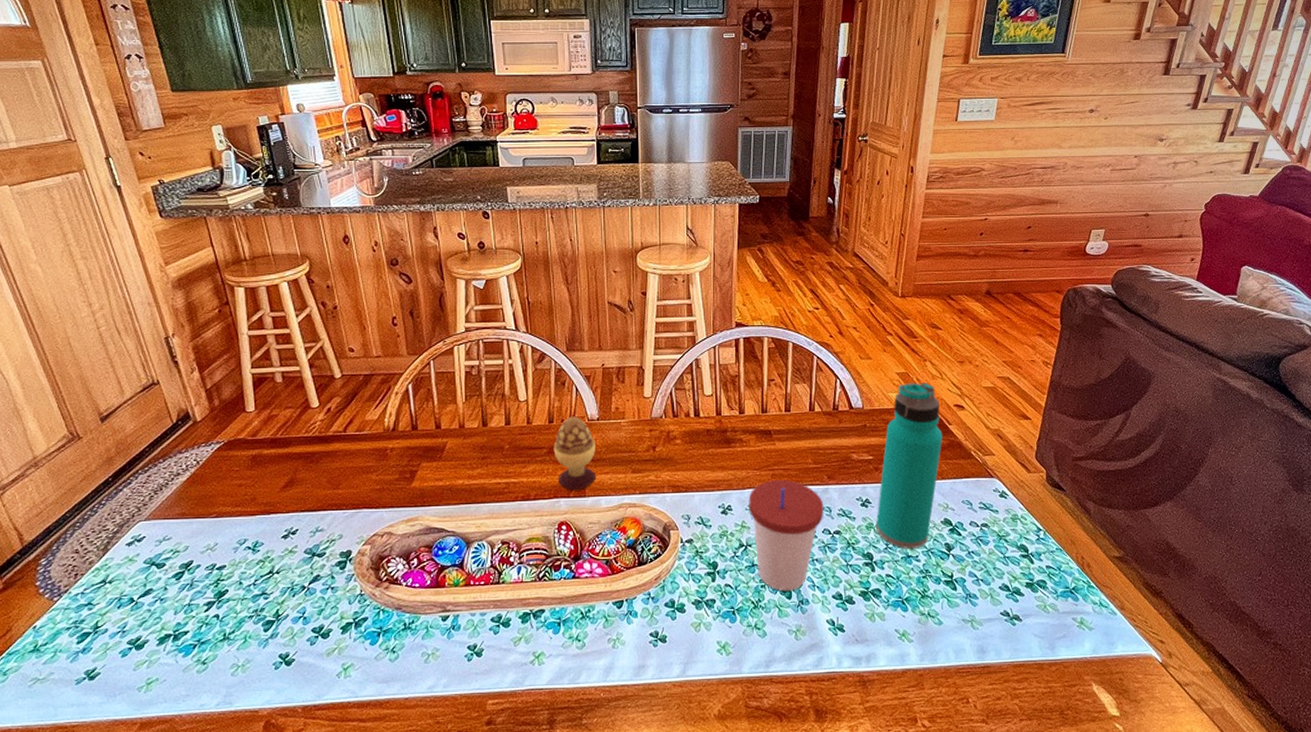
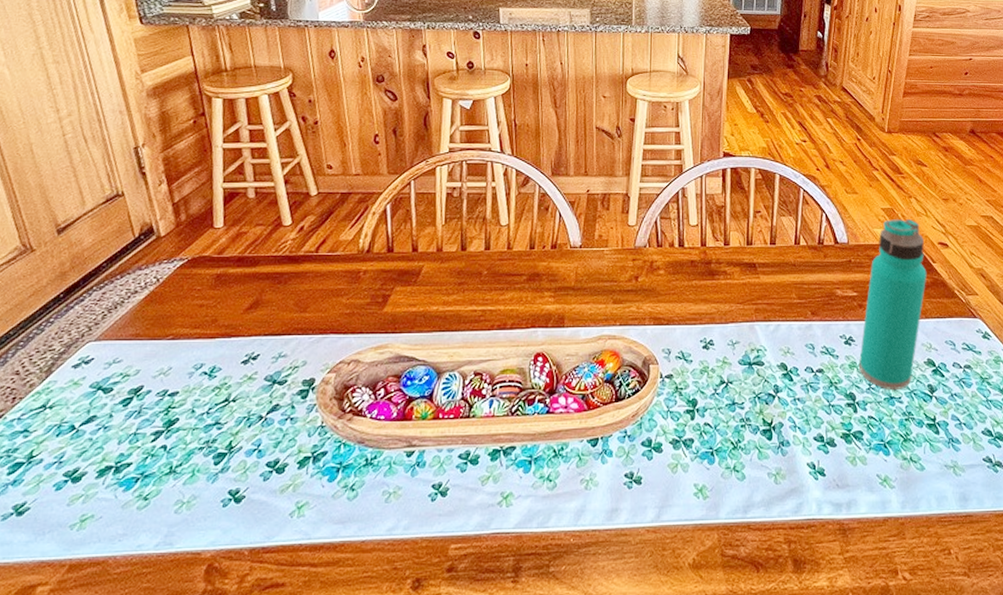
decorative egg: present [553,416,596,491] -> none [533,243,577,321]
cup: present [748,480,824,592] -> none [731,315,807,432]

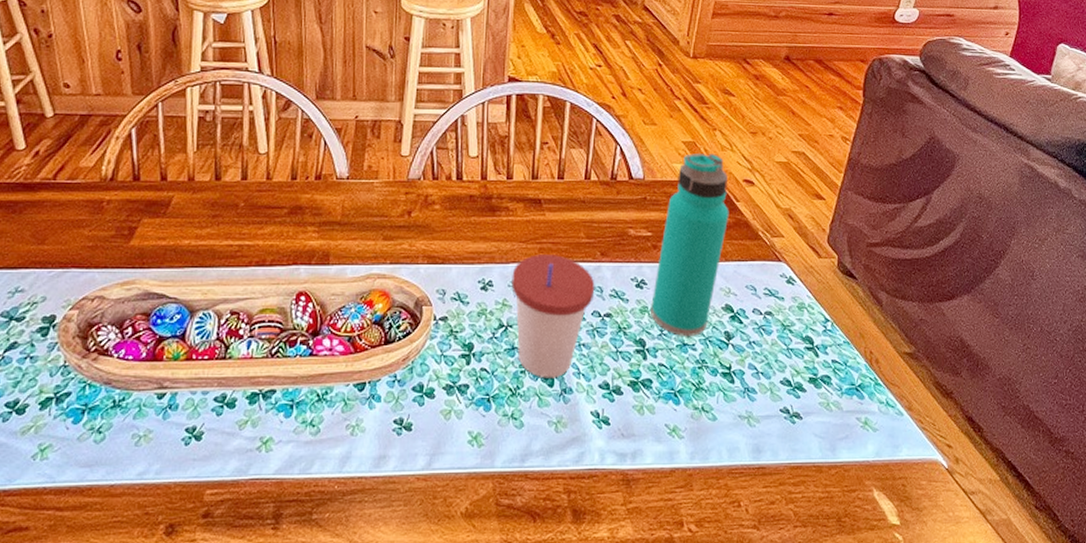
cup: none [731,315,807,432] -> present [511,255,595,379]

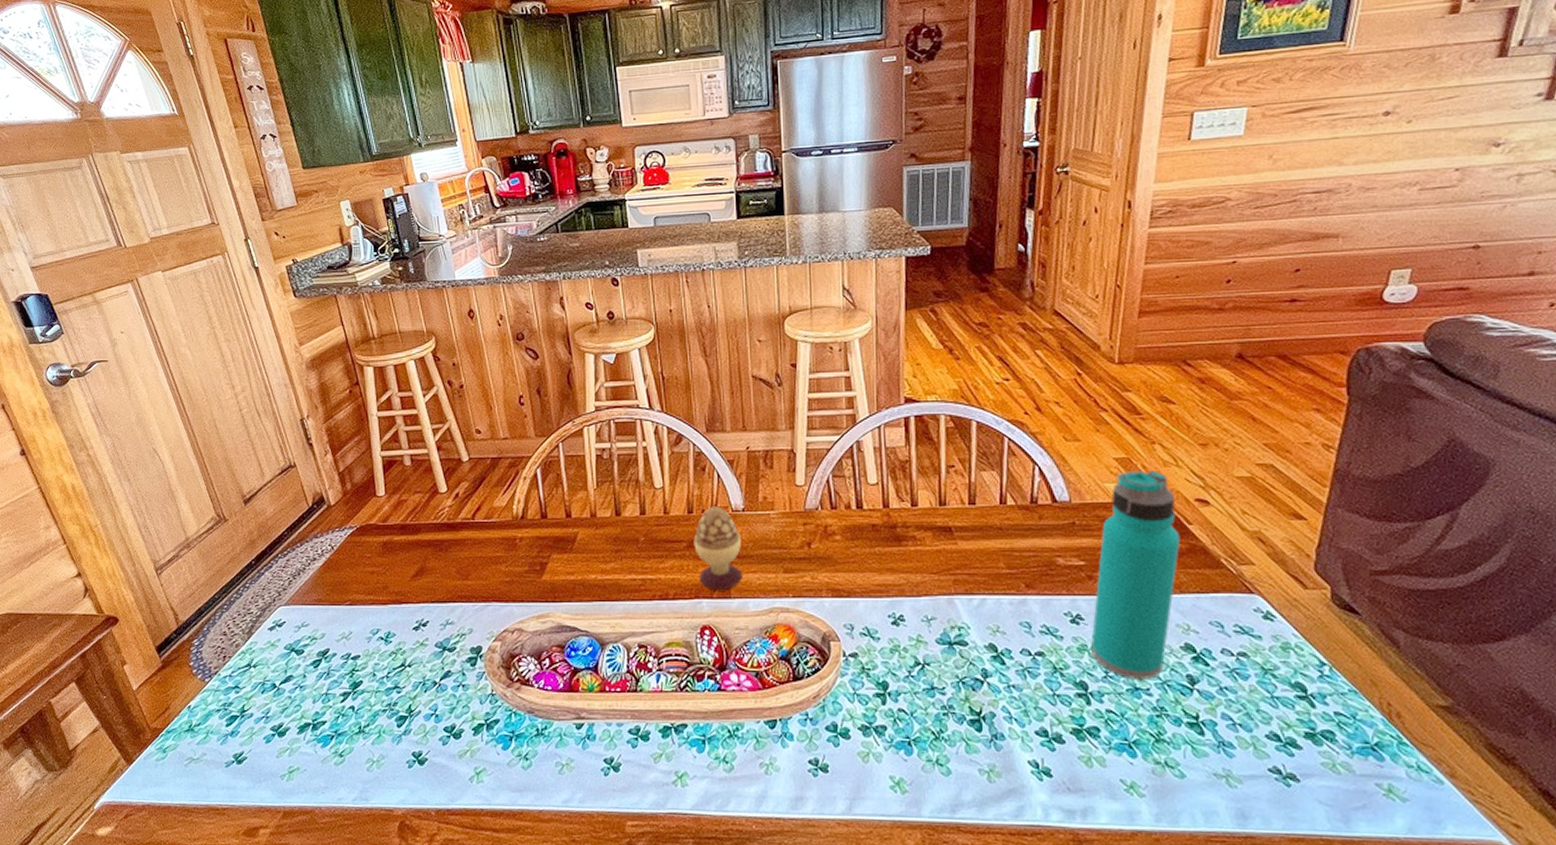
decorative egg: none [295,173,343,258] -> present [693,506,742,591]
cup: present [511,255,595,379] -> none [925,587,1022,723]

